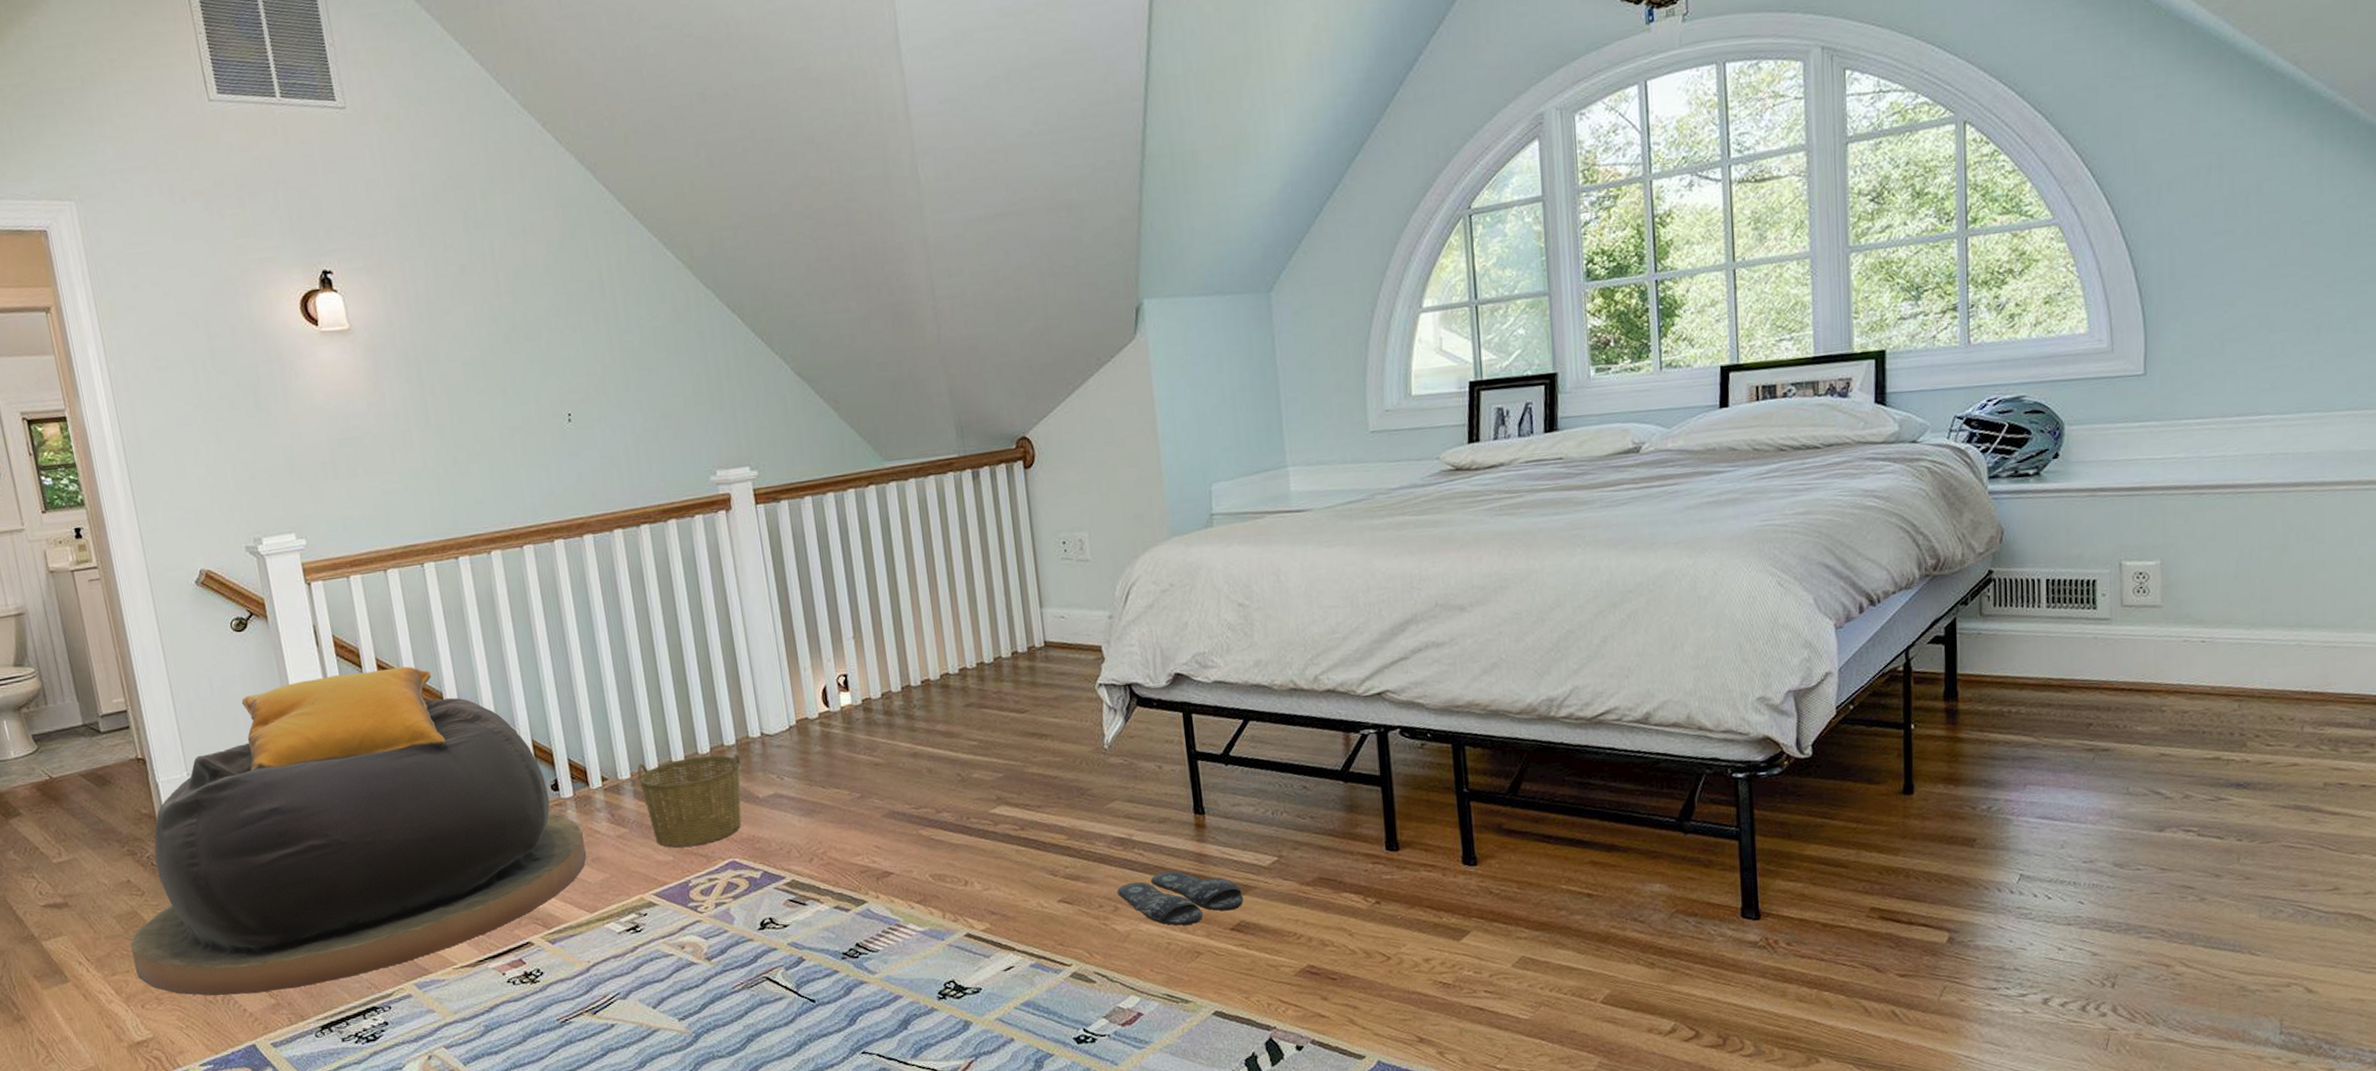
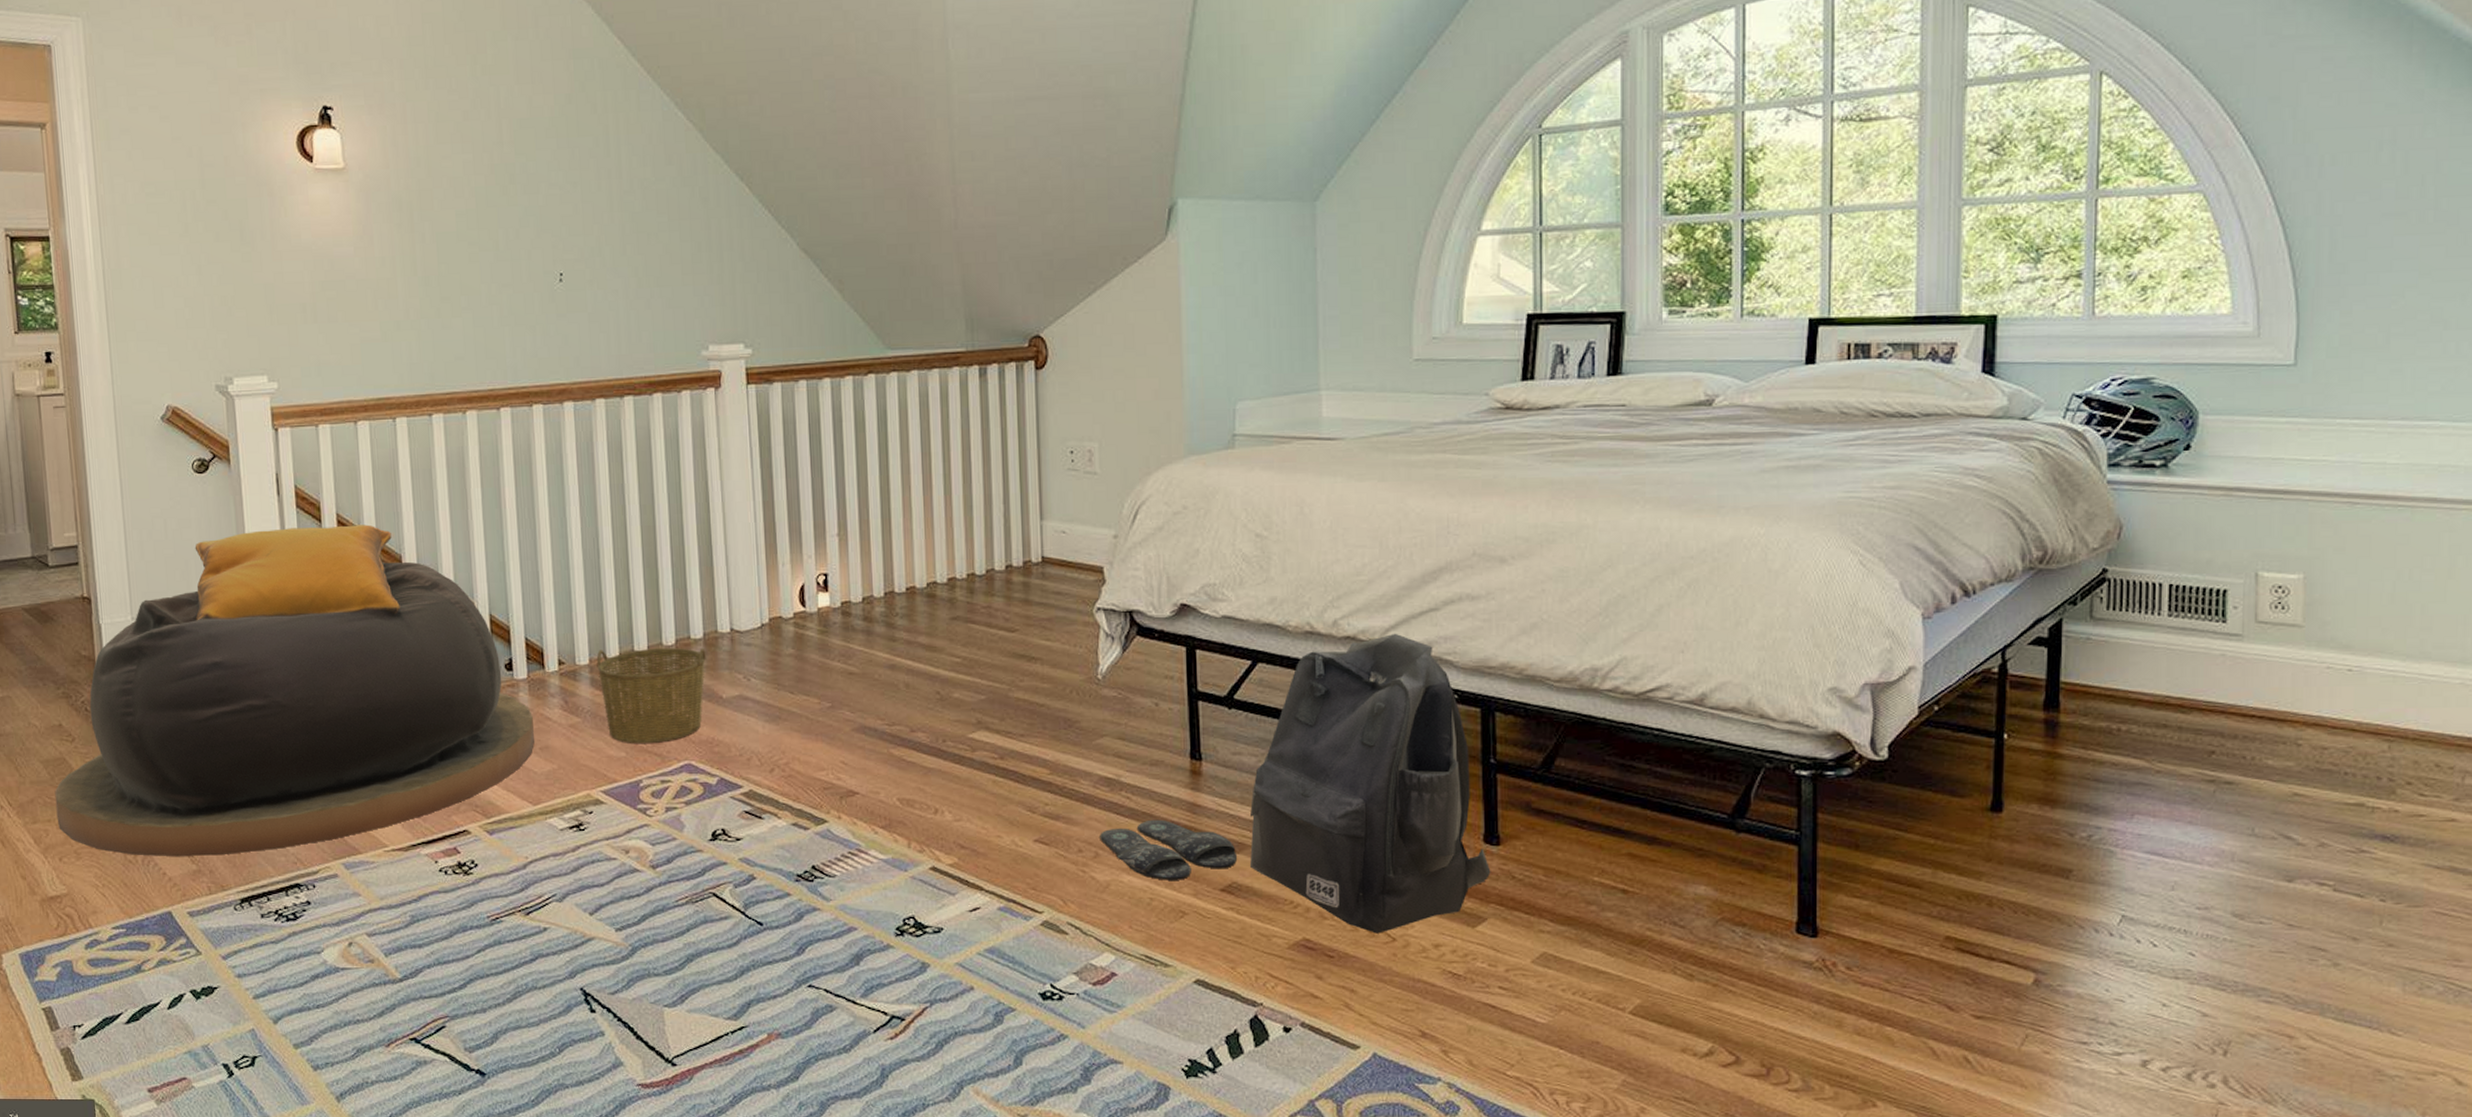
backpack: none [1252,683,1471,955] -> present [1250,633,1491,934]

